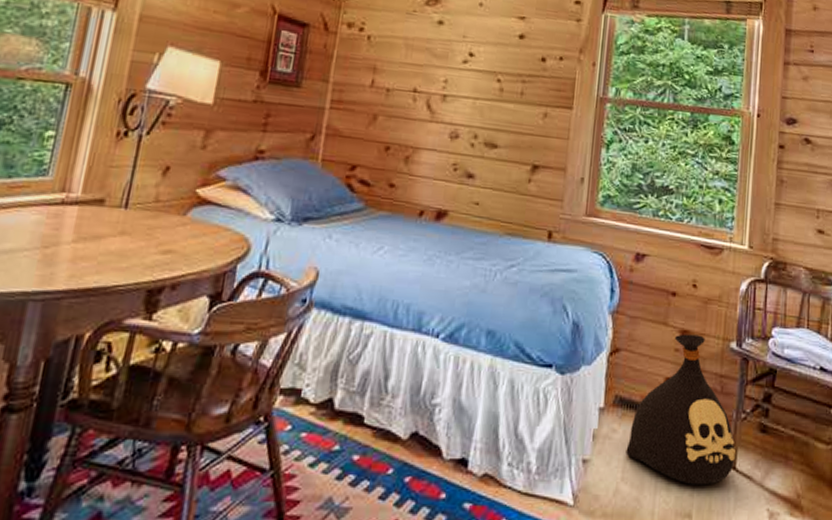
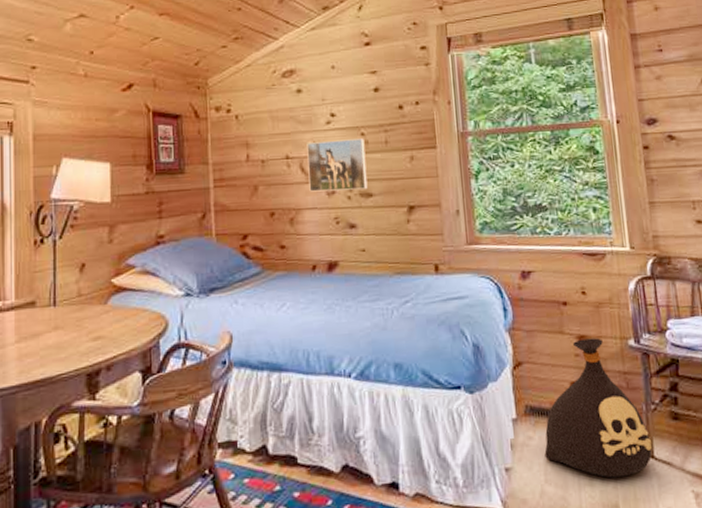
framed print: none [432,79,500,140] -> present [306,138,368,192]

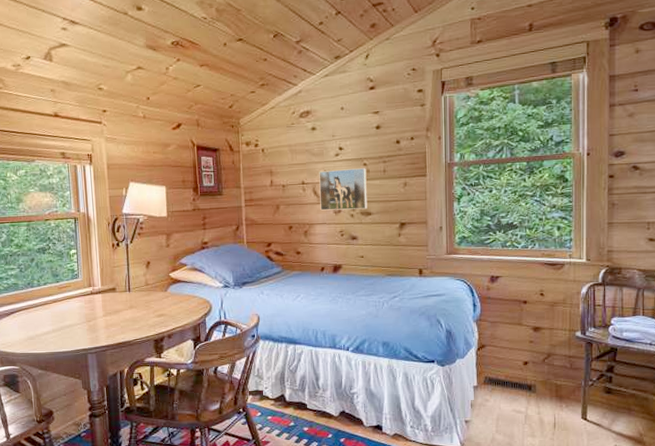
bag: present [544,338,652,478] -> none [497,329,586,432]

